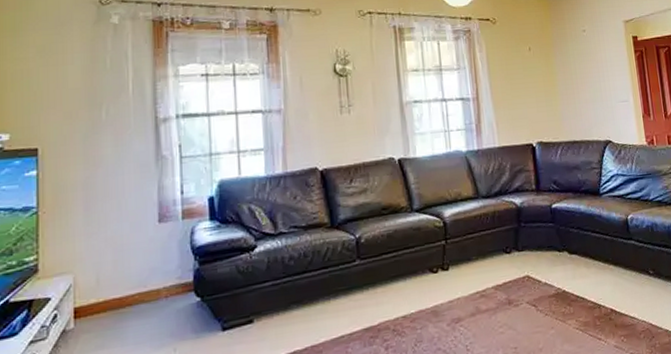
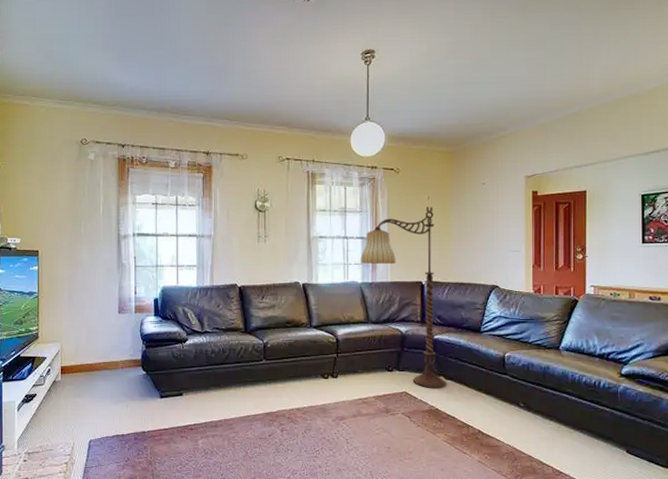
floor lamp: none [462,59,572,268] -> present [360,207,447,389]

